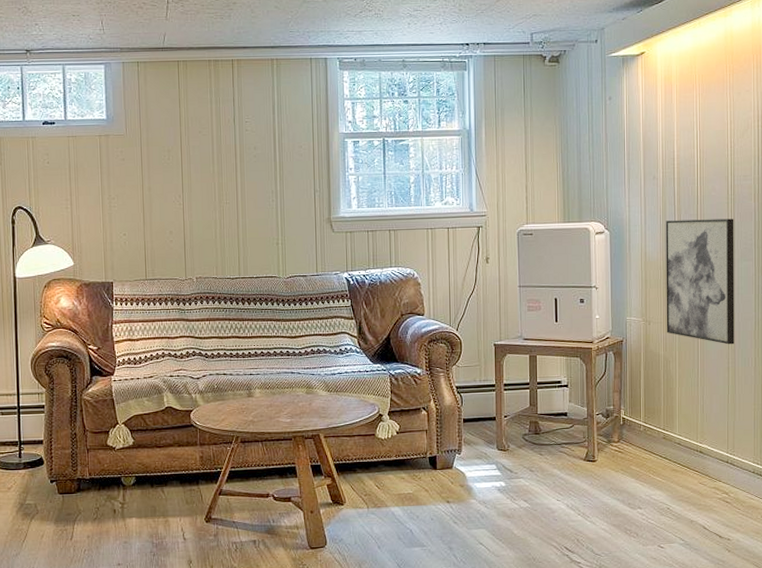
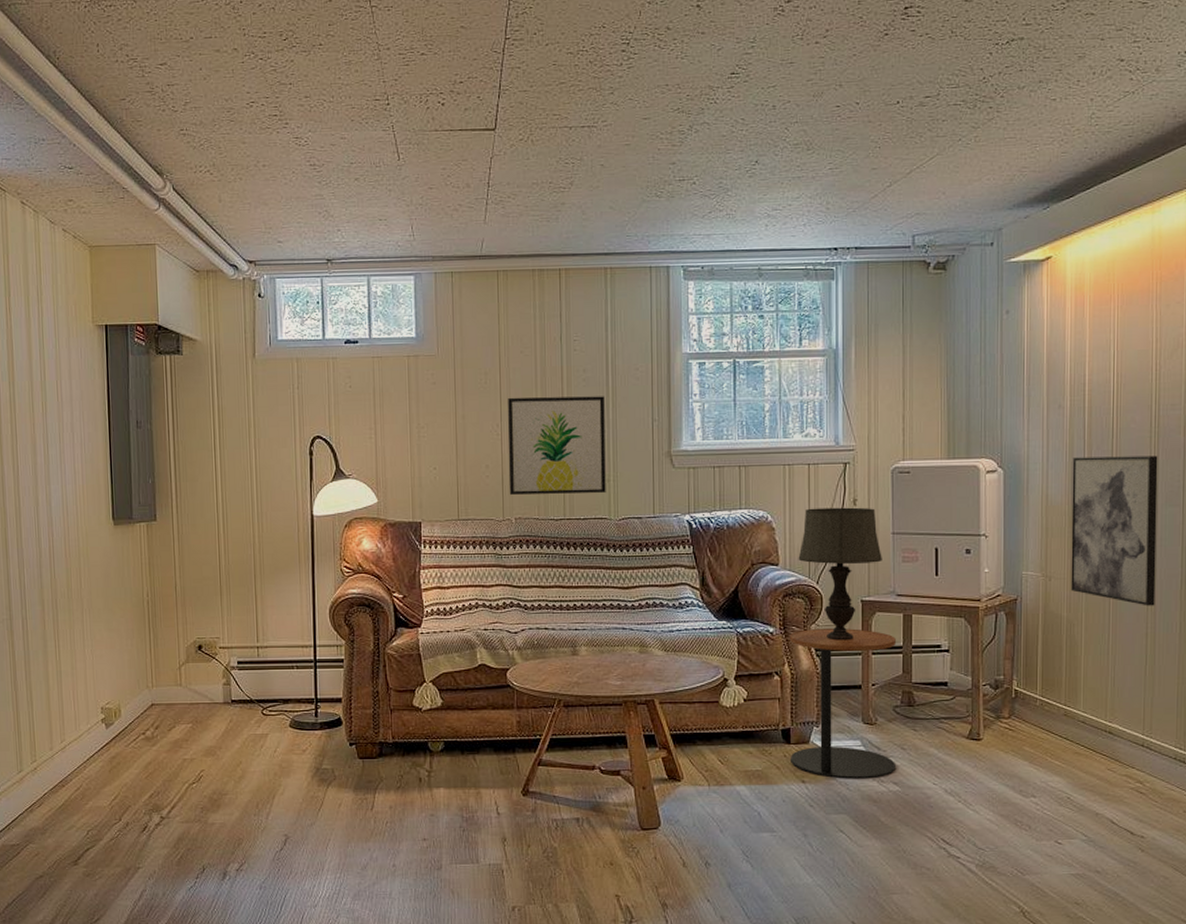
wall art: none [189,170,275,257] -> present [508,396,606,495]
side table: none [435,368,525,499] -> present [790,628,896,779]
table lamp: none [440,264,511,379] -> present [798,507,882,641]

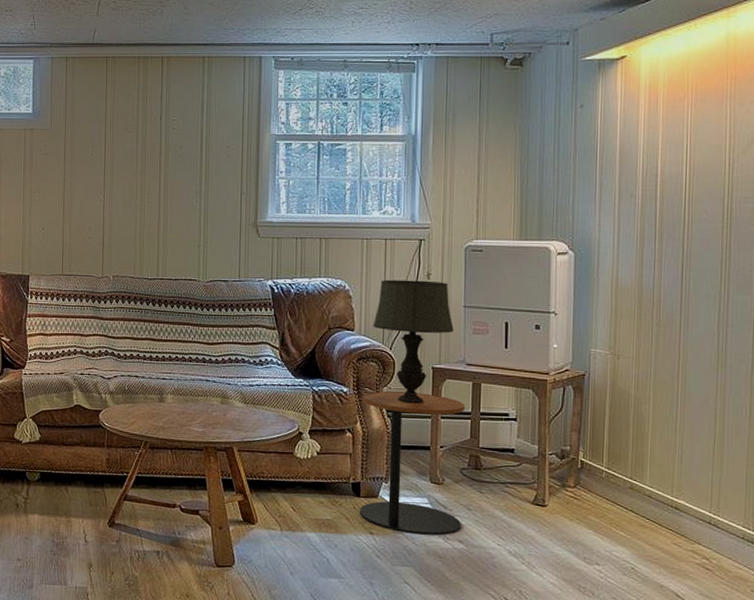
wall art: present [508,396,606,495] -> none [108,168,198,257]
wall art: present [1071,455,1158,606] -> none [639,244,730,389]

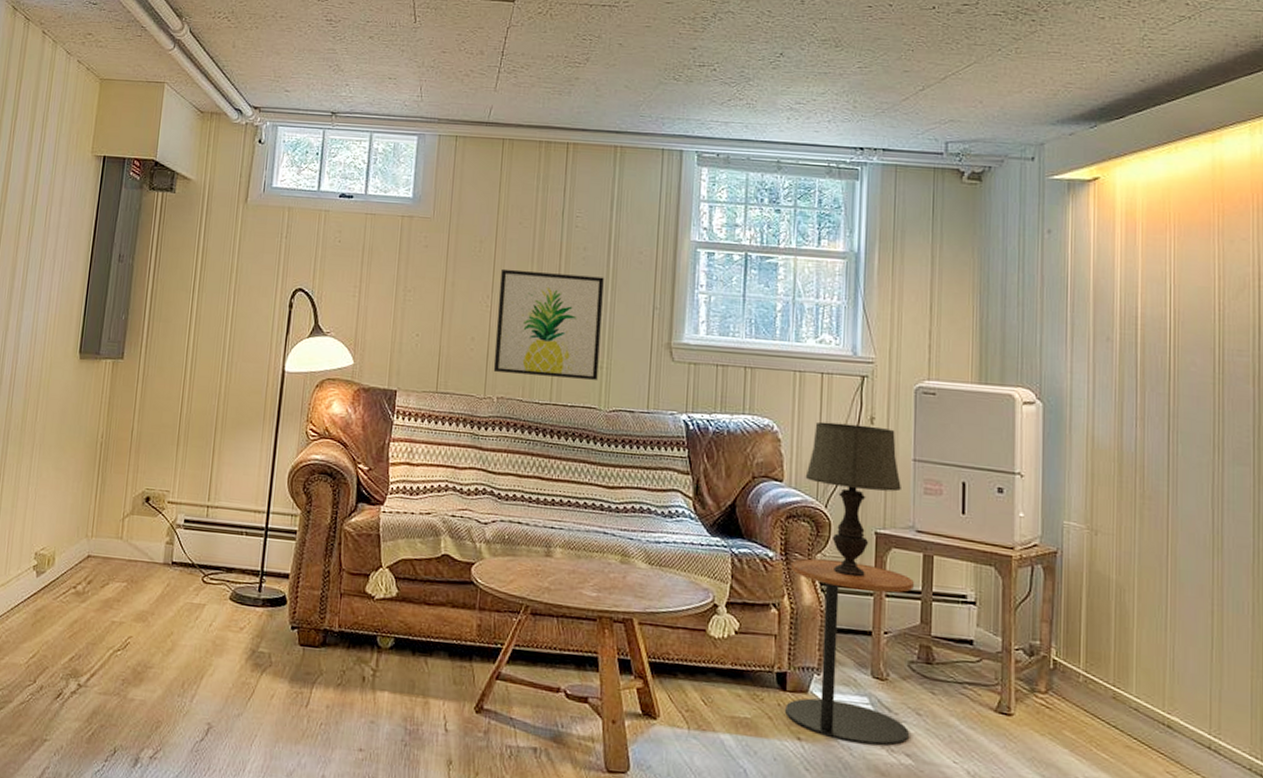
wall art: none [108,168,198,257] -> present [493,268,604,380]

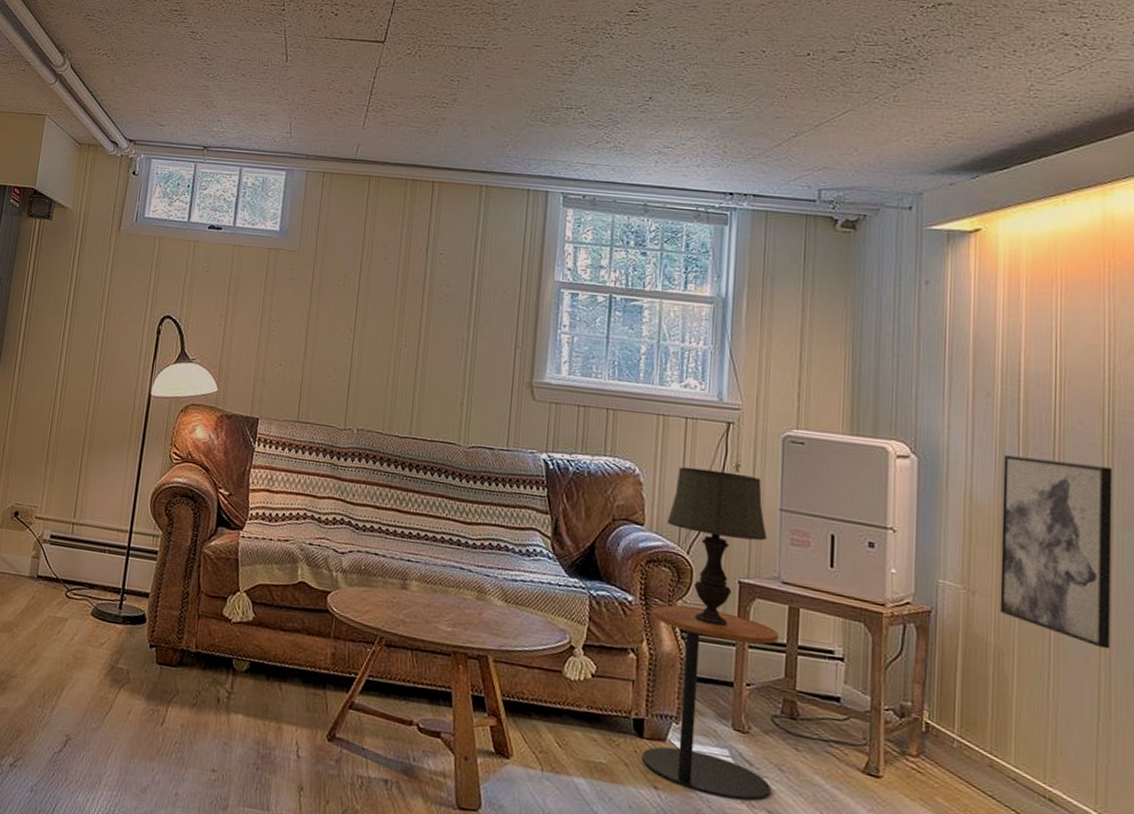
wall art: present [493,268,604,380] -> none [354,302,466,416]
wall art: none [1120,397,1223,580] -> present [999,455,1113,649]

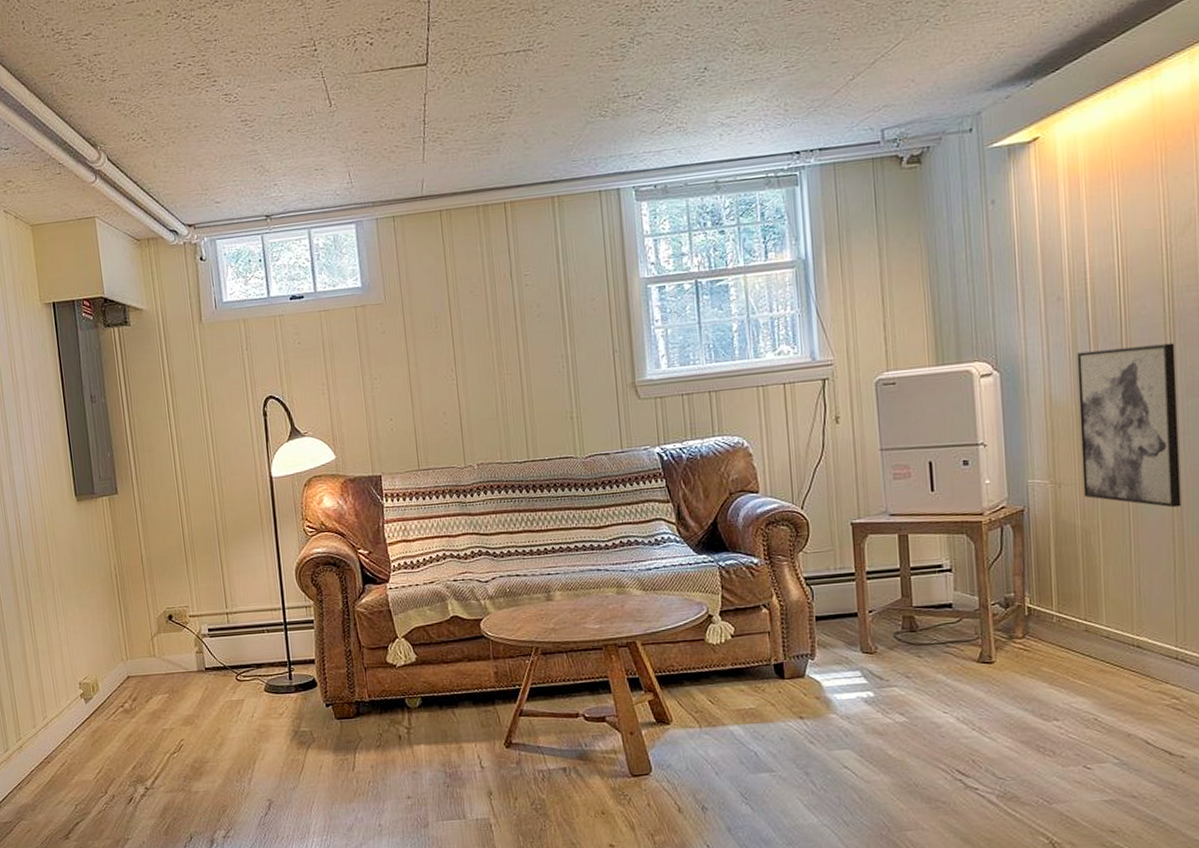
side table: present [642,604,778,801] -> none [776,553,901,713]
table lamp: present [667,466,767,627] -> none [779,424,871,568]

